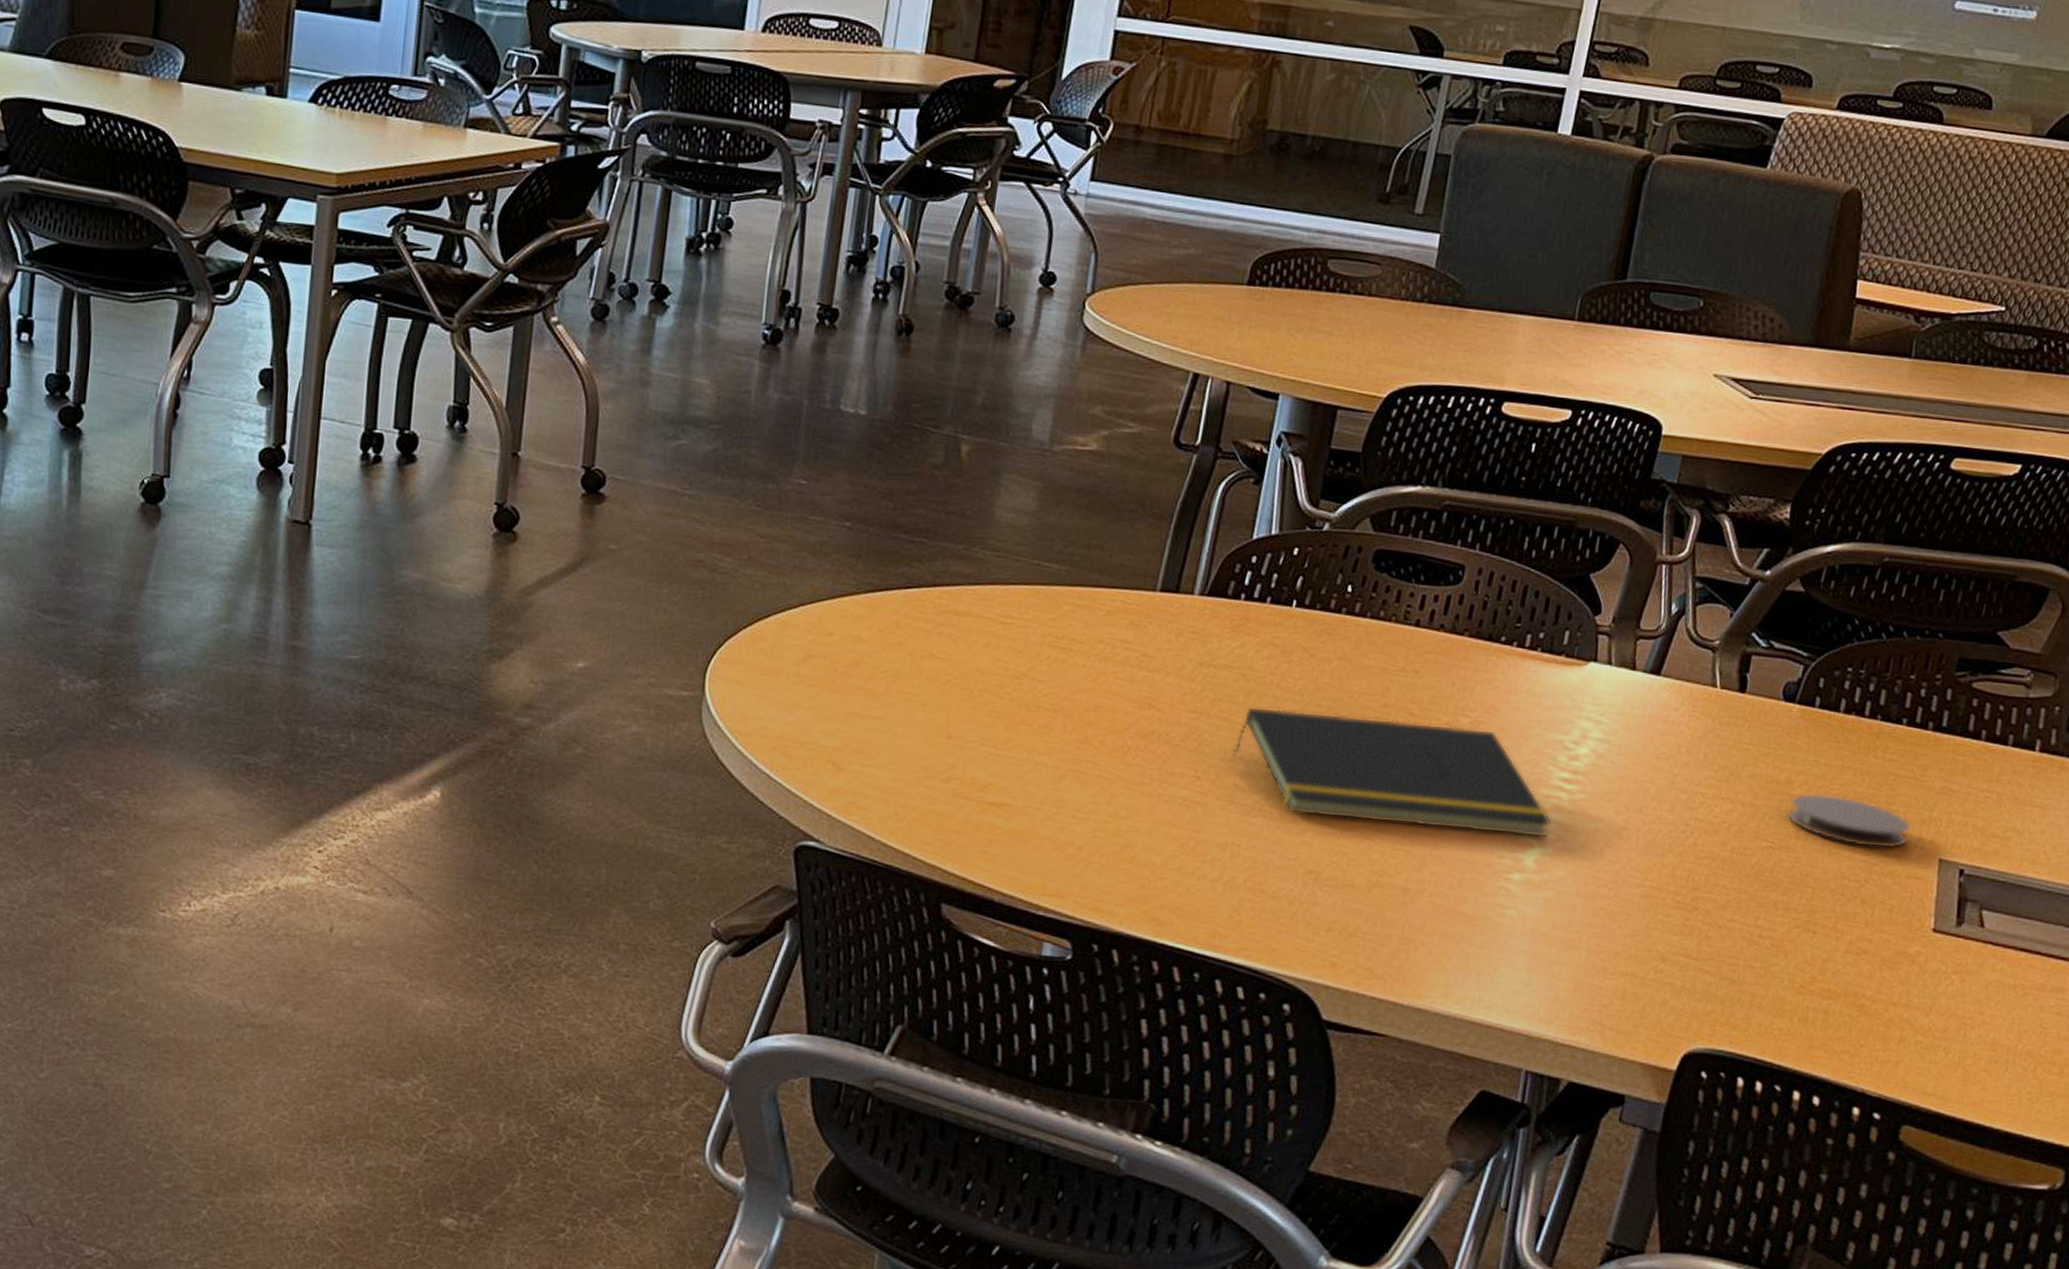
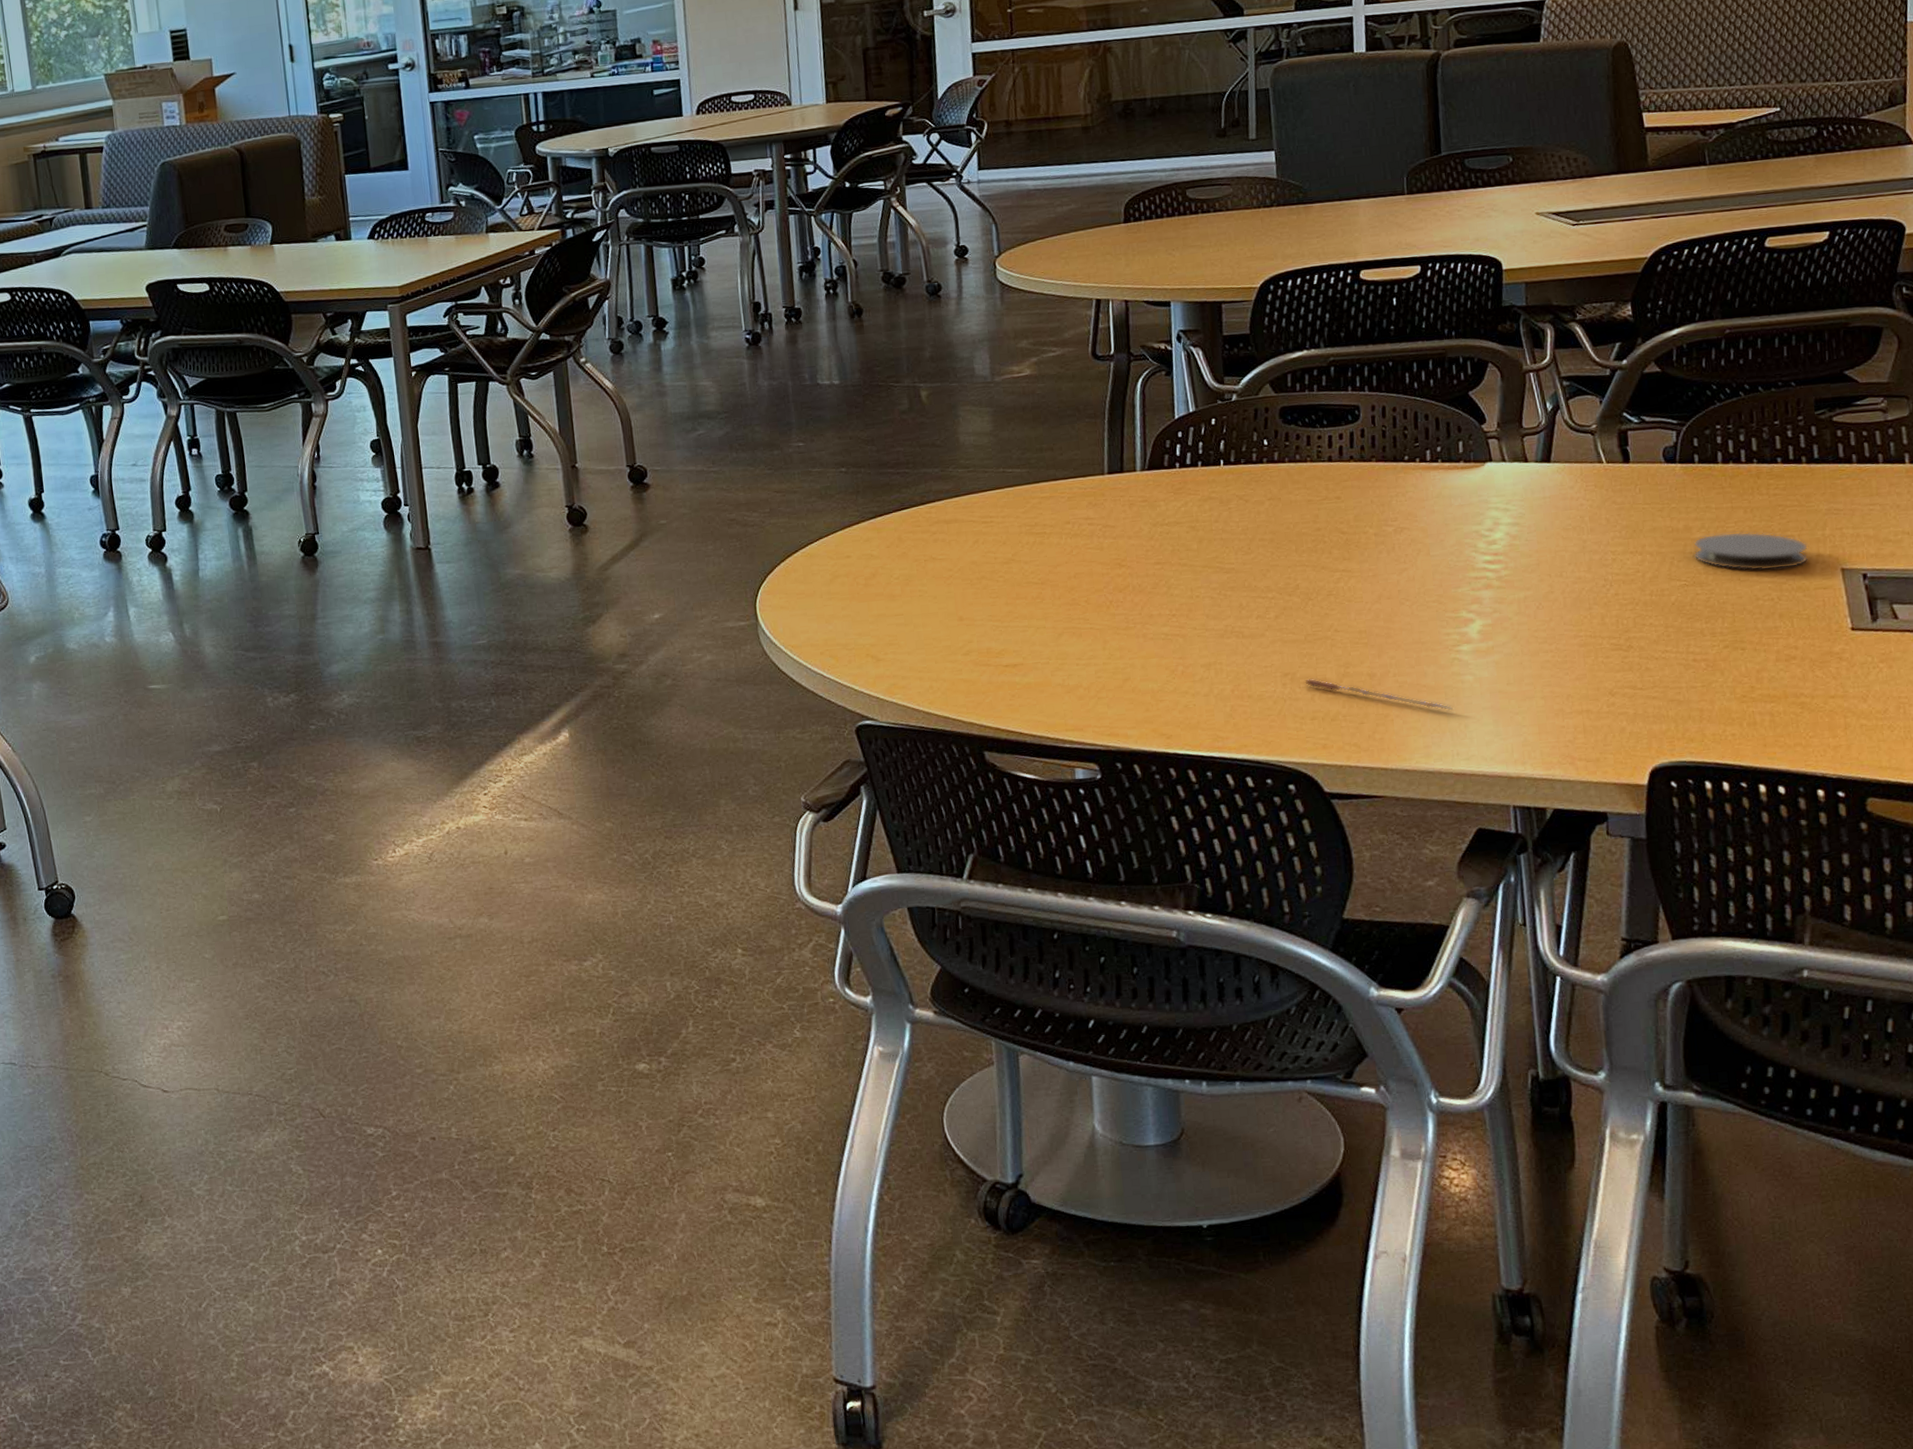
notepad: present [1232,706,1552,839] -> none [1198,532,1485,630]
pen: none [1329,882,1486,948] -> present [1304,678,1453,711]

